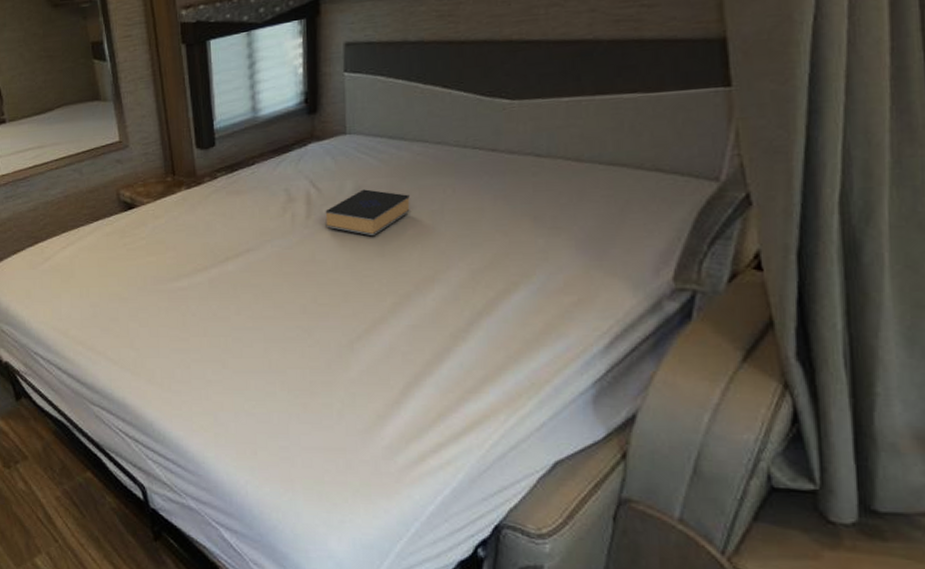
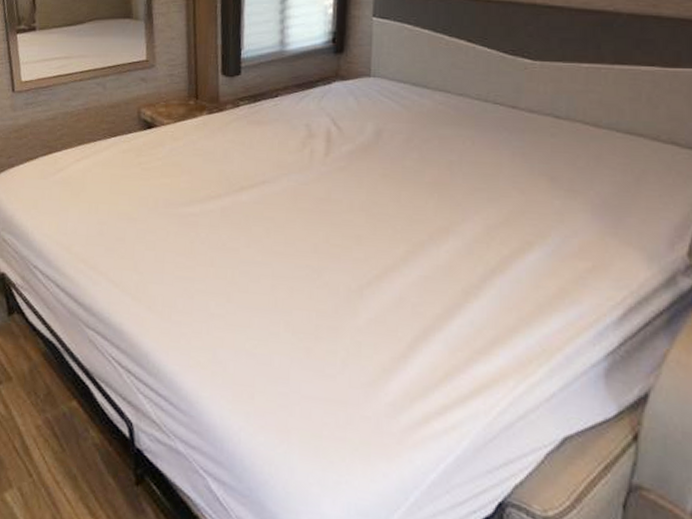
book: present [325,189,410,237] -> none [344,132,429,181]

